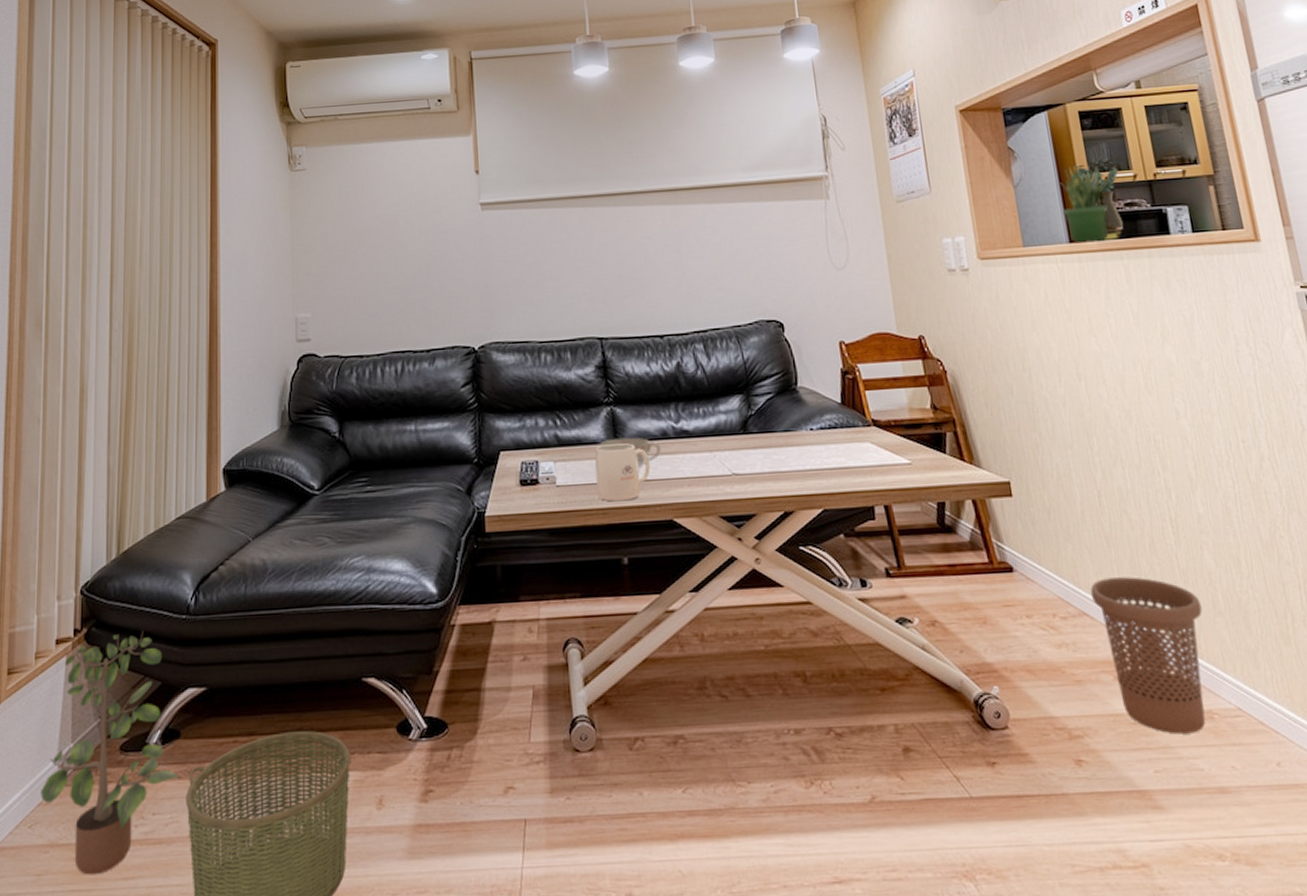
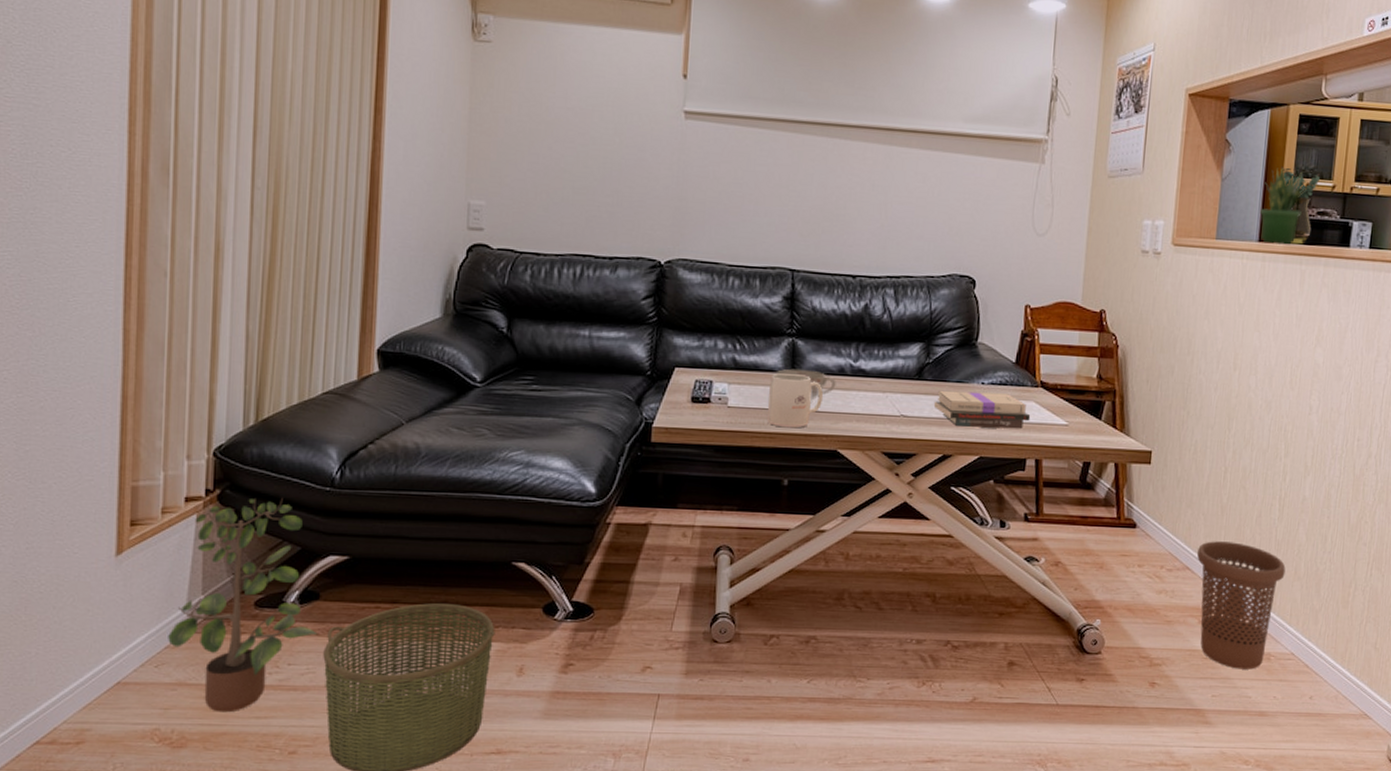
books: none [764,437,870,480] -> present [933,390,1031,430]

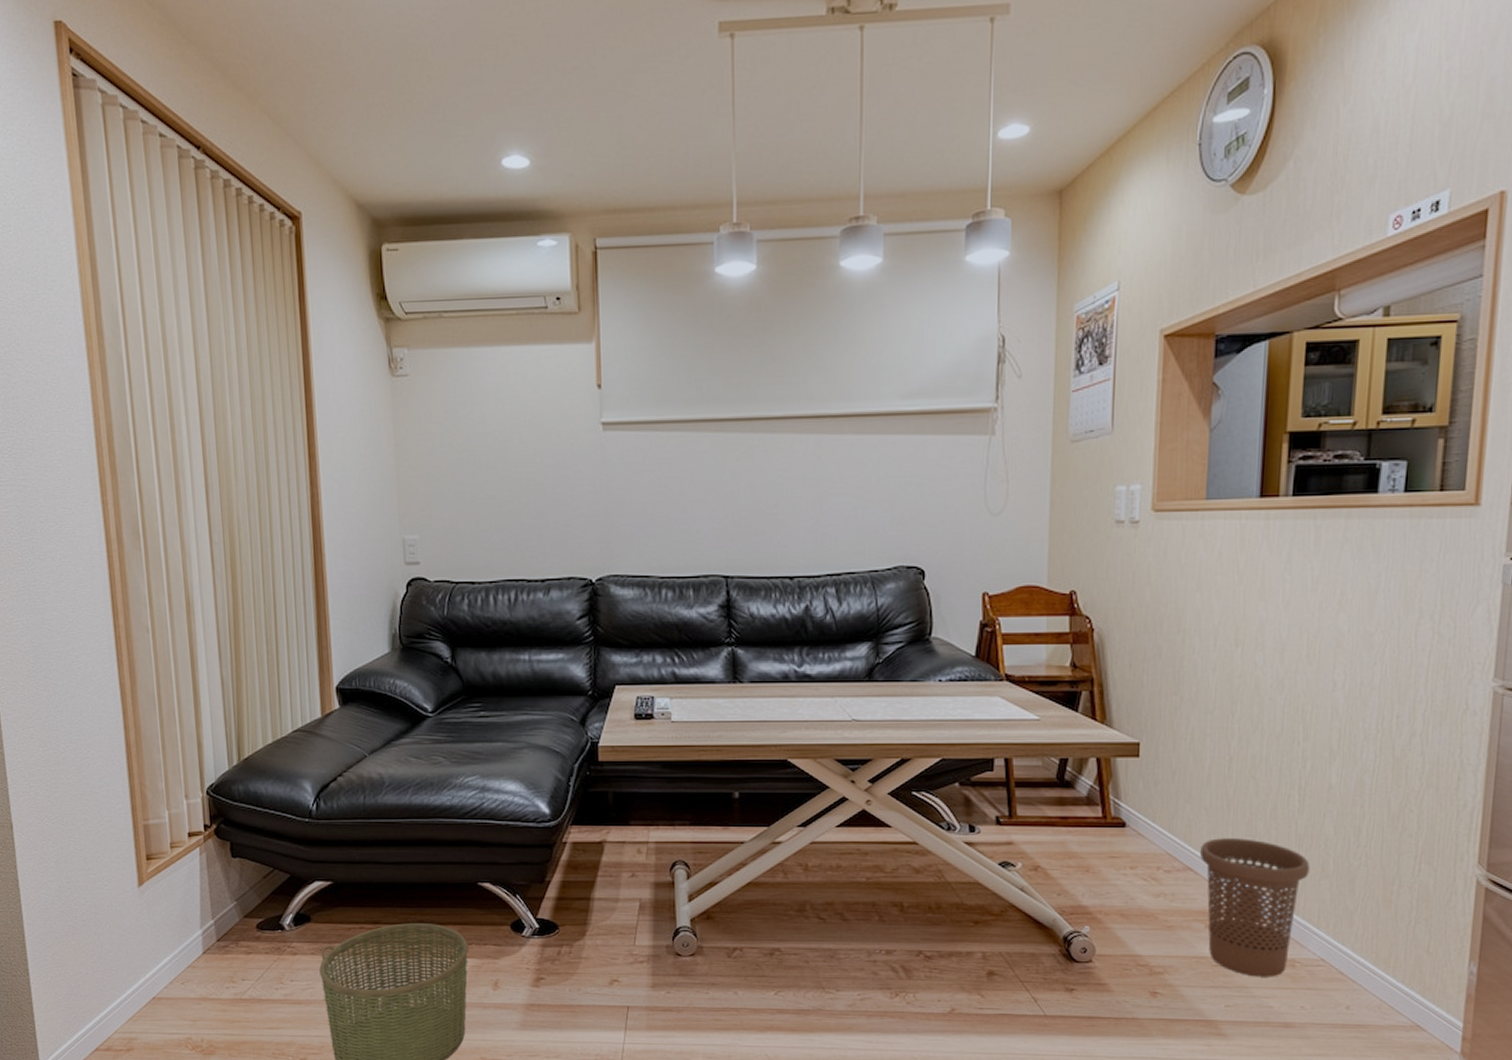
potted plant: present [168,497,318,713] -> none [188,829,313,1024]
mug: present [767,372,824,428] -> none [711,683,769,740]
teacup: present [775,368,836,404] -> none [717,678,781,713]
books: present [933,390,1031,430] -> none [887,690,996,729]
planter: present [1259,168,1309,245] -> none [1259,408,1322,498]
vase: present [1281,167,1321,245] -> none [1285,407,1337,496]

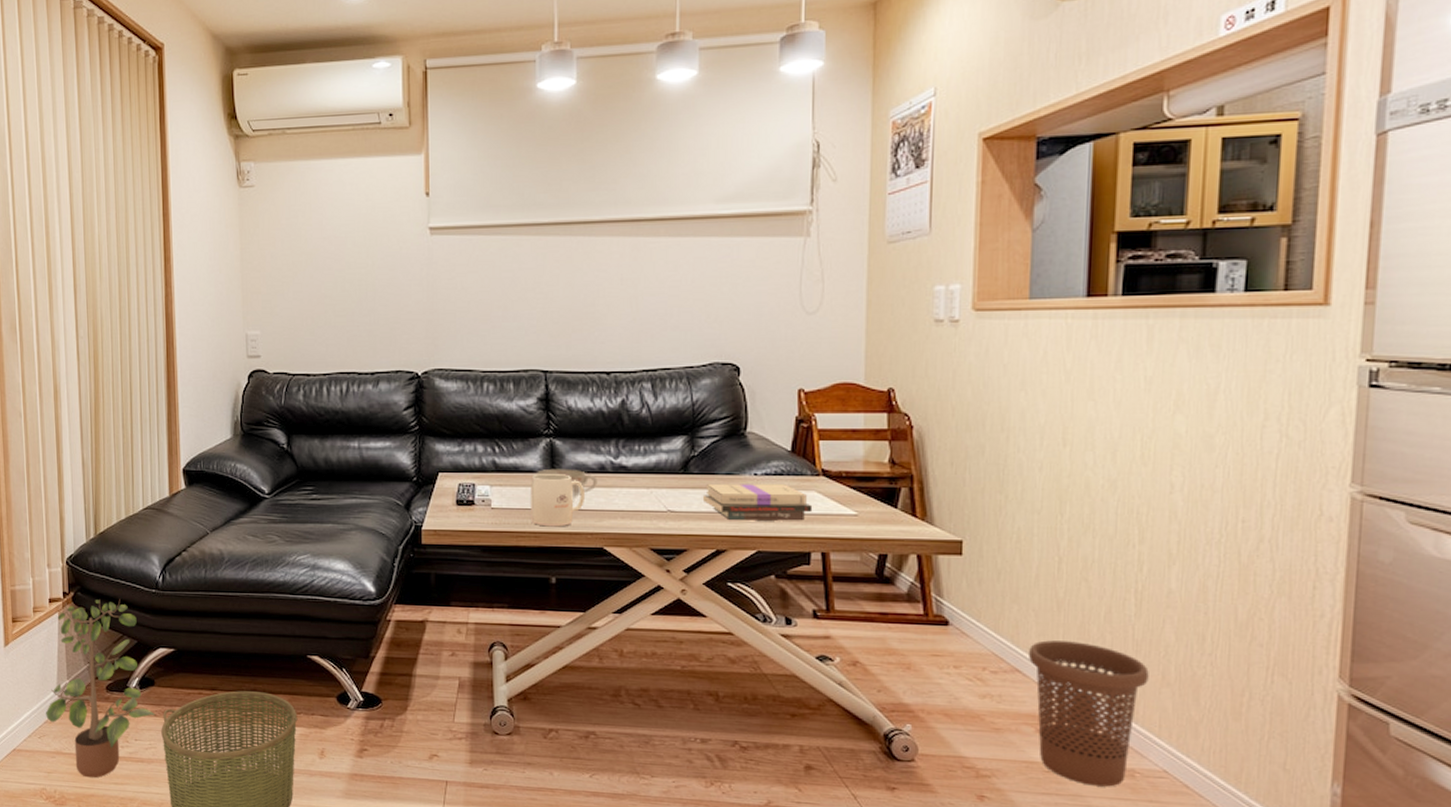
potted plant: none [188,829,313,1024] -> present [46,598,156,778]
mug: none [711,683,769,740] -> present [530,472,586,527]
teacup: none [717,678,781,713] -> present [535,468,598,502]
books: none [887,690,996,729] -> present [702,483,813,521]

